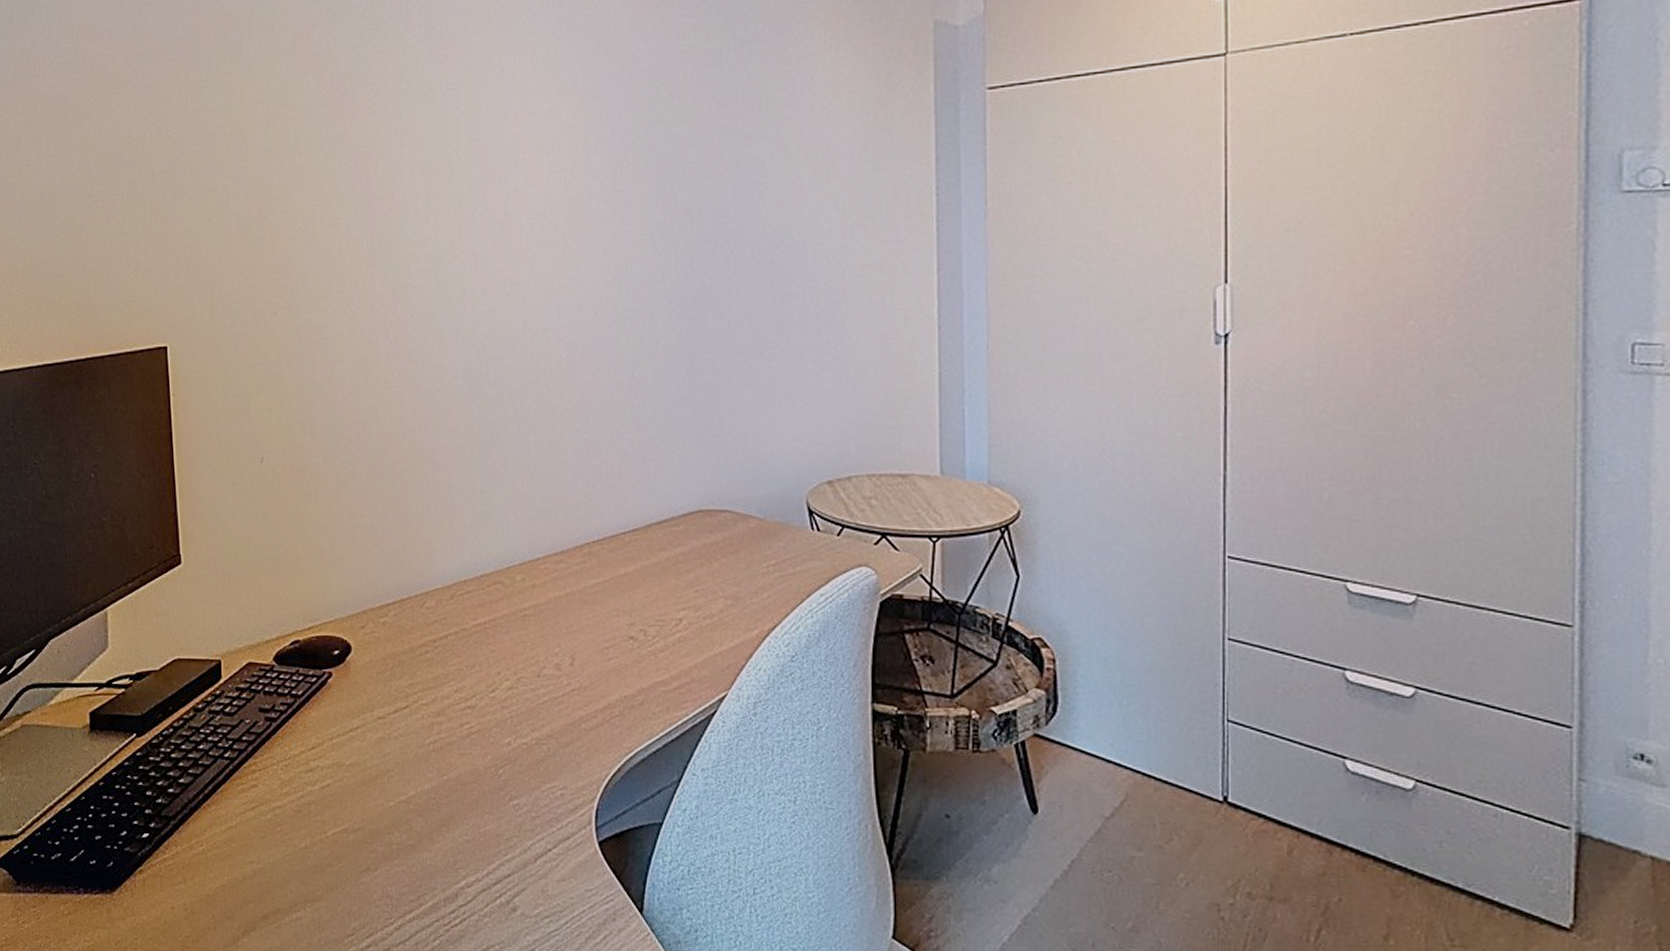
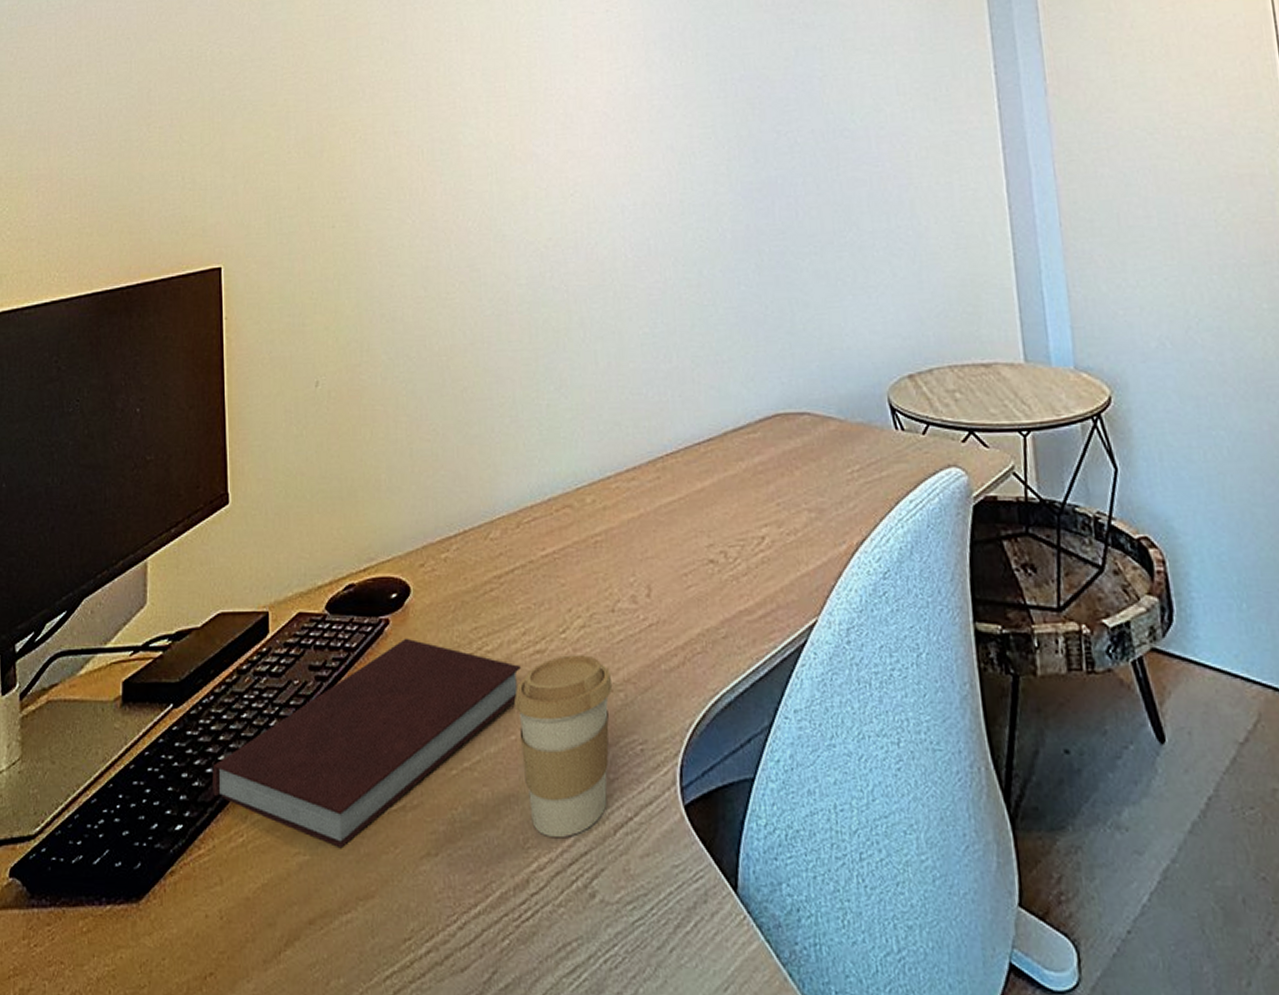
notebook: none [174,689,454,860] -> present [212,638,522,849]
coffee cup: none [446,711,537,862] -> present [513,655,613,838]

